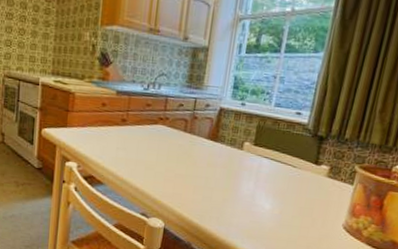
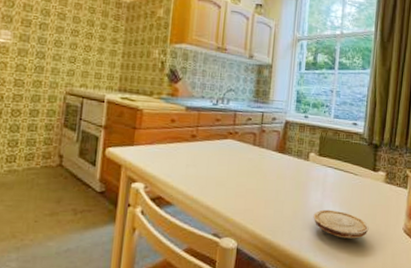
wood slice: none [243,199,304,231] -> present [313,209,369,239]

